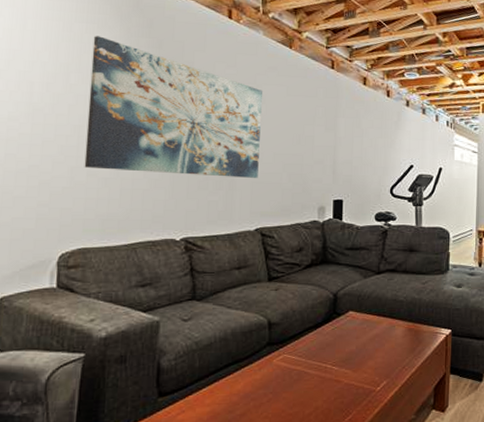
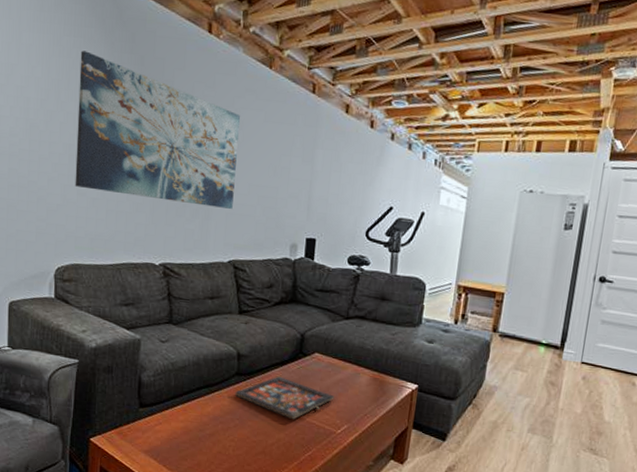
board game: none [267,340,371,383] -> present [235,376,335,419]

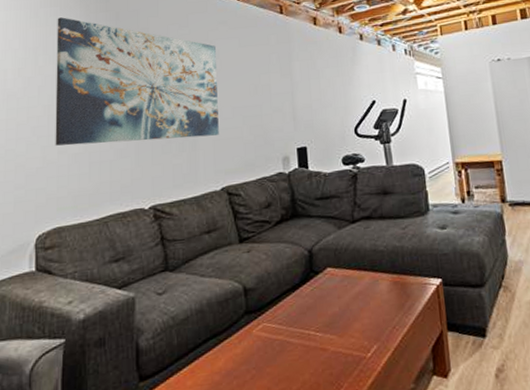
board game: present [235,376,335,419] -> none [247,304,357,353]

